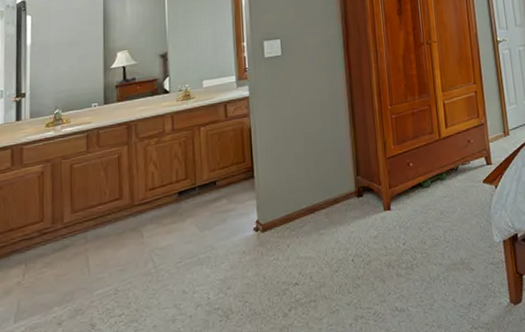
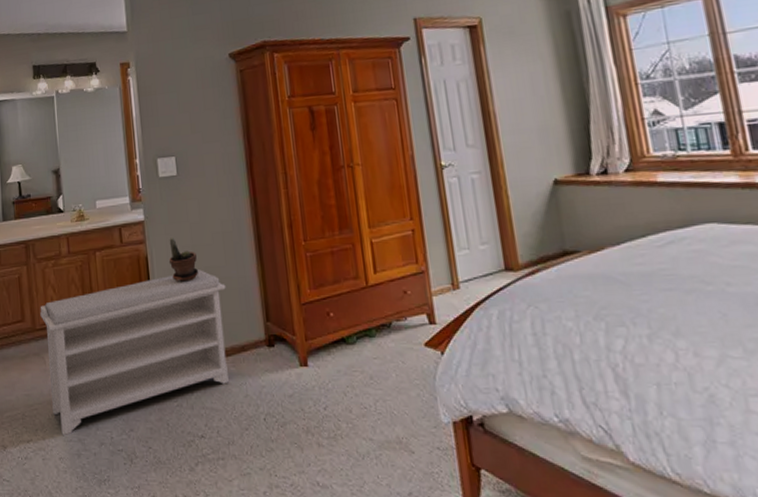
bench: none [139,136,322,304] -> present [40,270,229,435]
potted plant: none [271,110,299,150] -> present [168,238,199,283]

